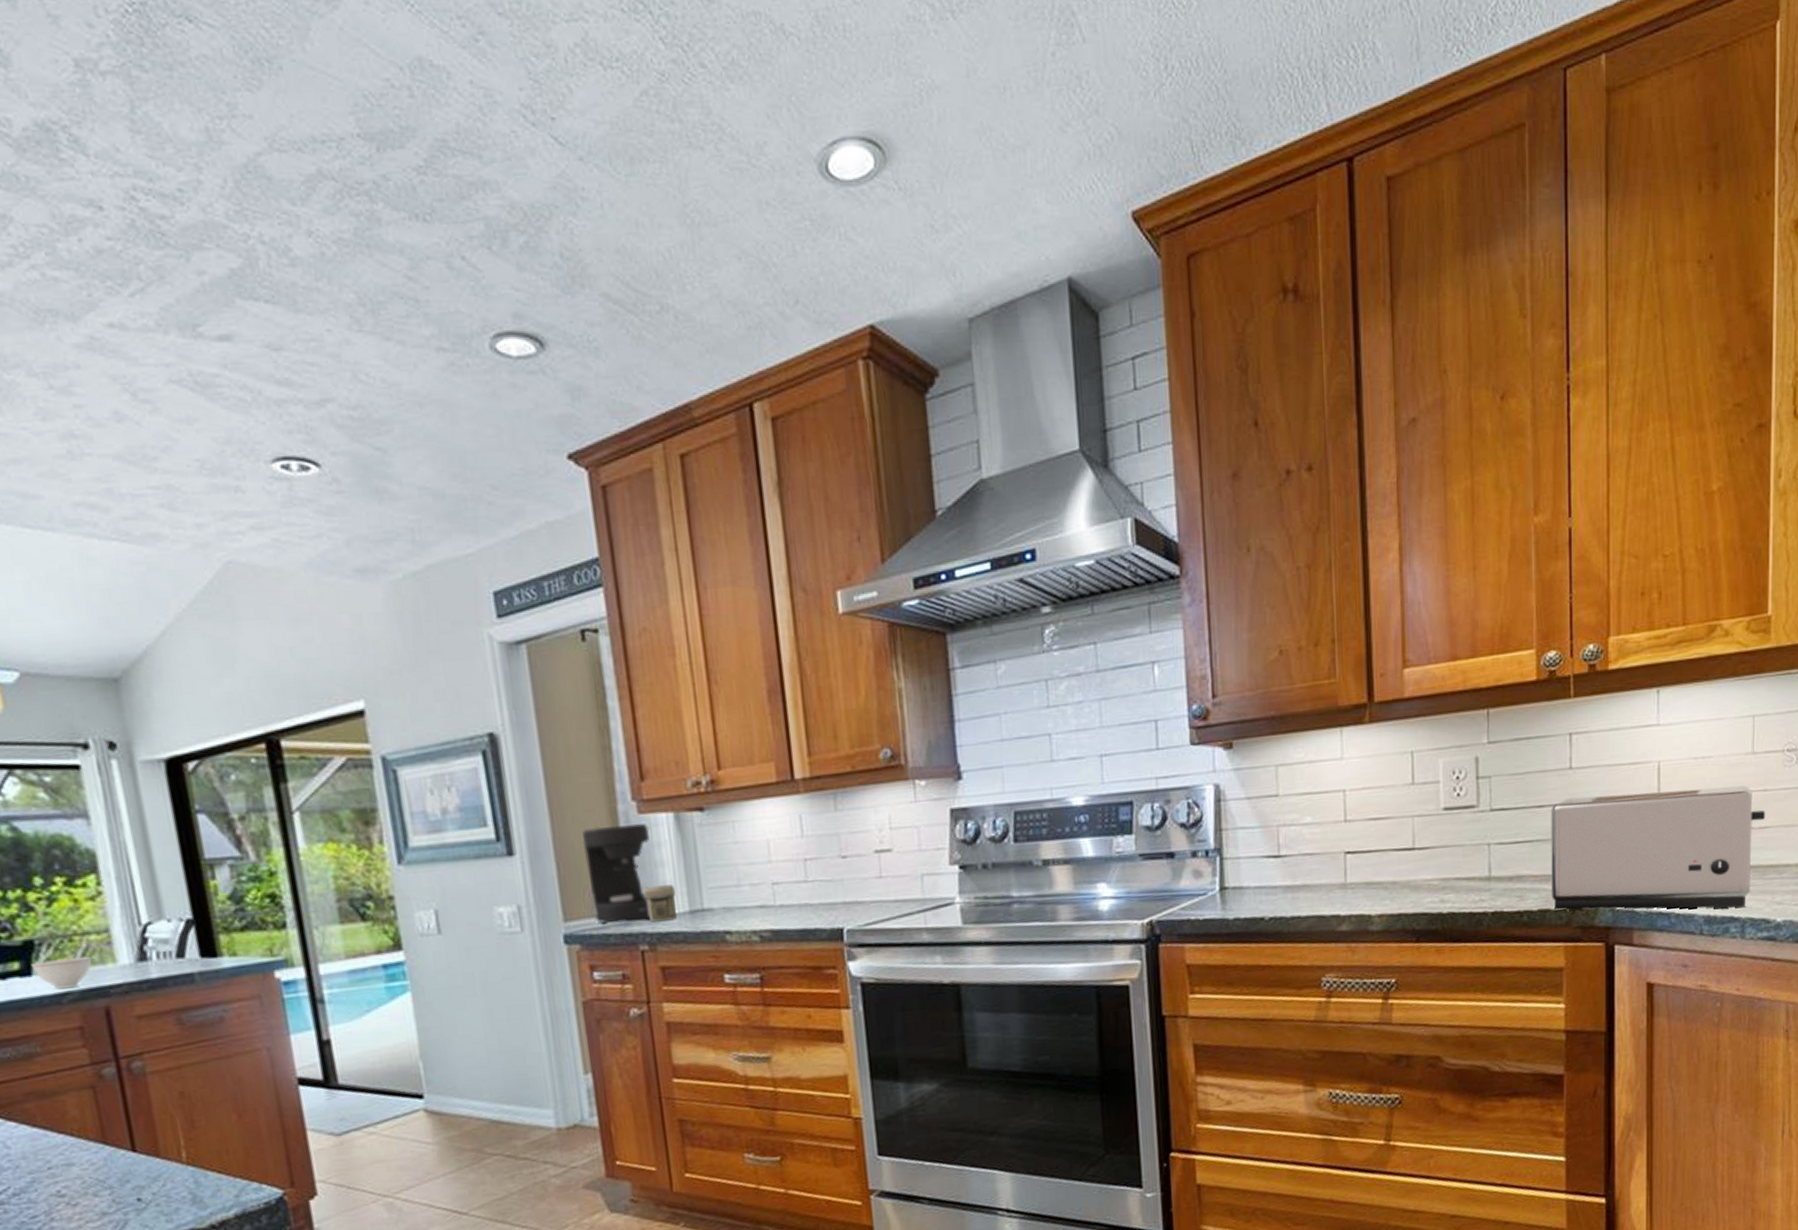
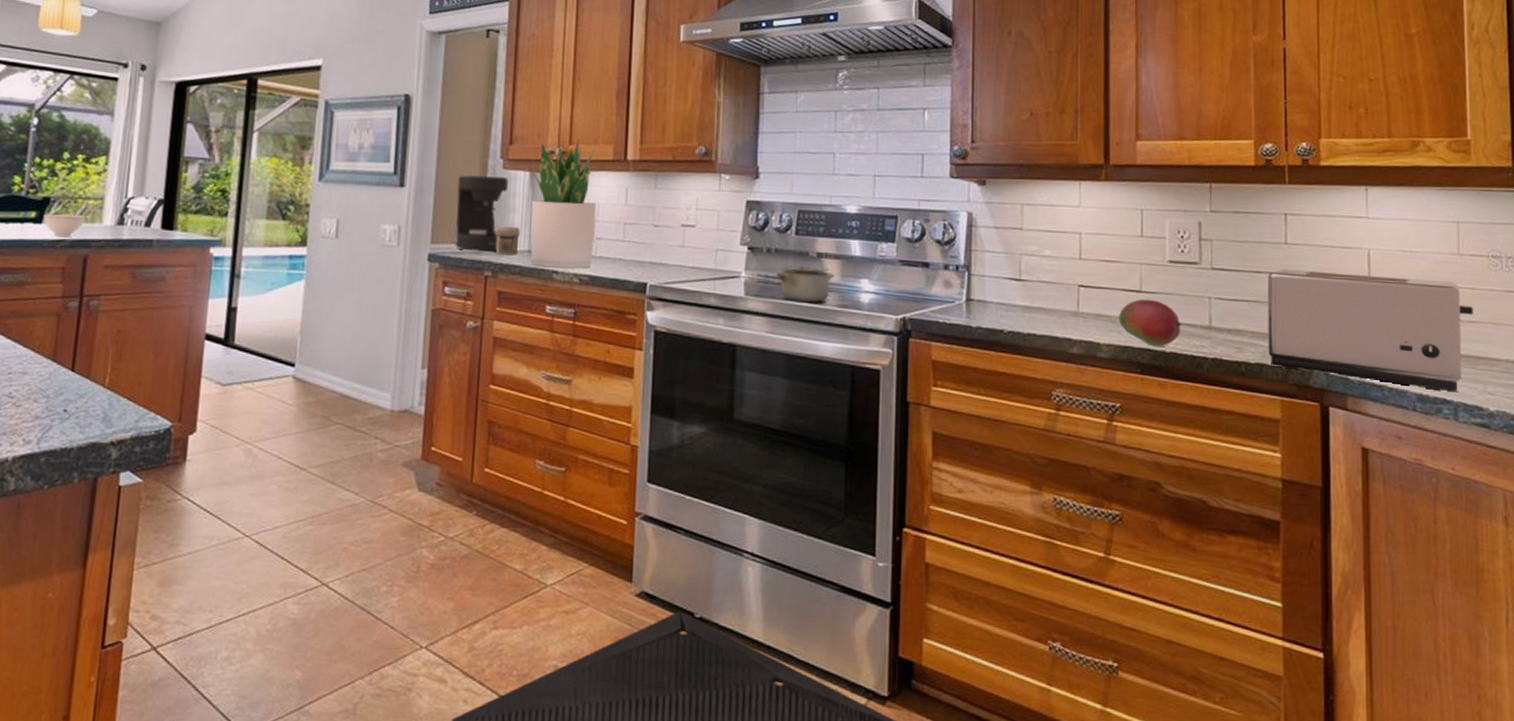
planter: none [673,761,772,930] -> present [530,139,597,269]
saucepan: none [997,875,1066,922] -> present [776,264,834,303]
fruit: none [1390,856,1459,909] -> present [1118,299,1181,346]

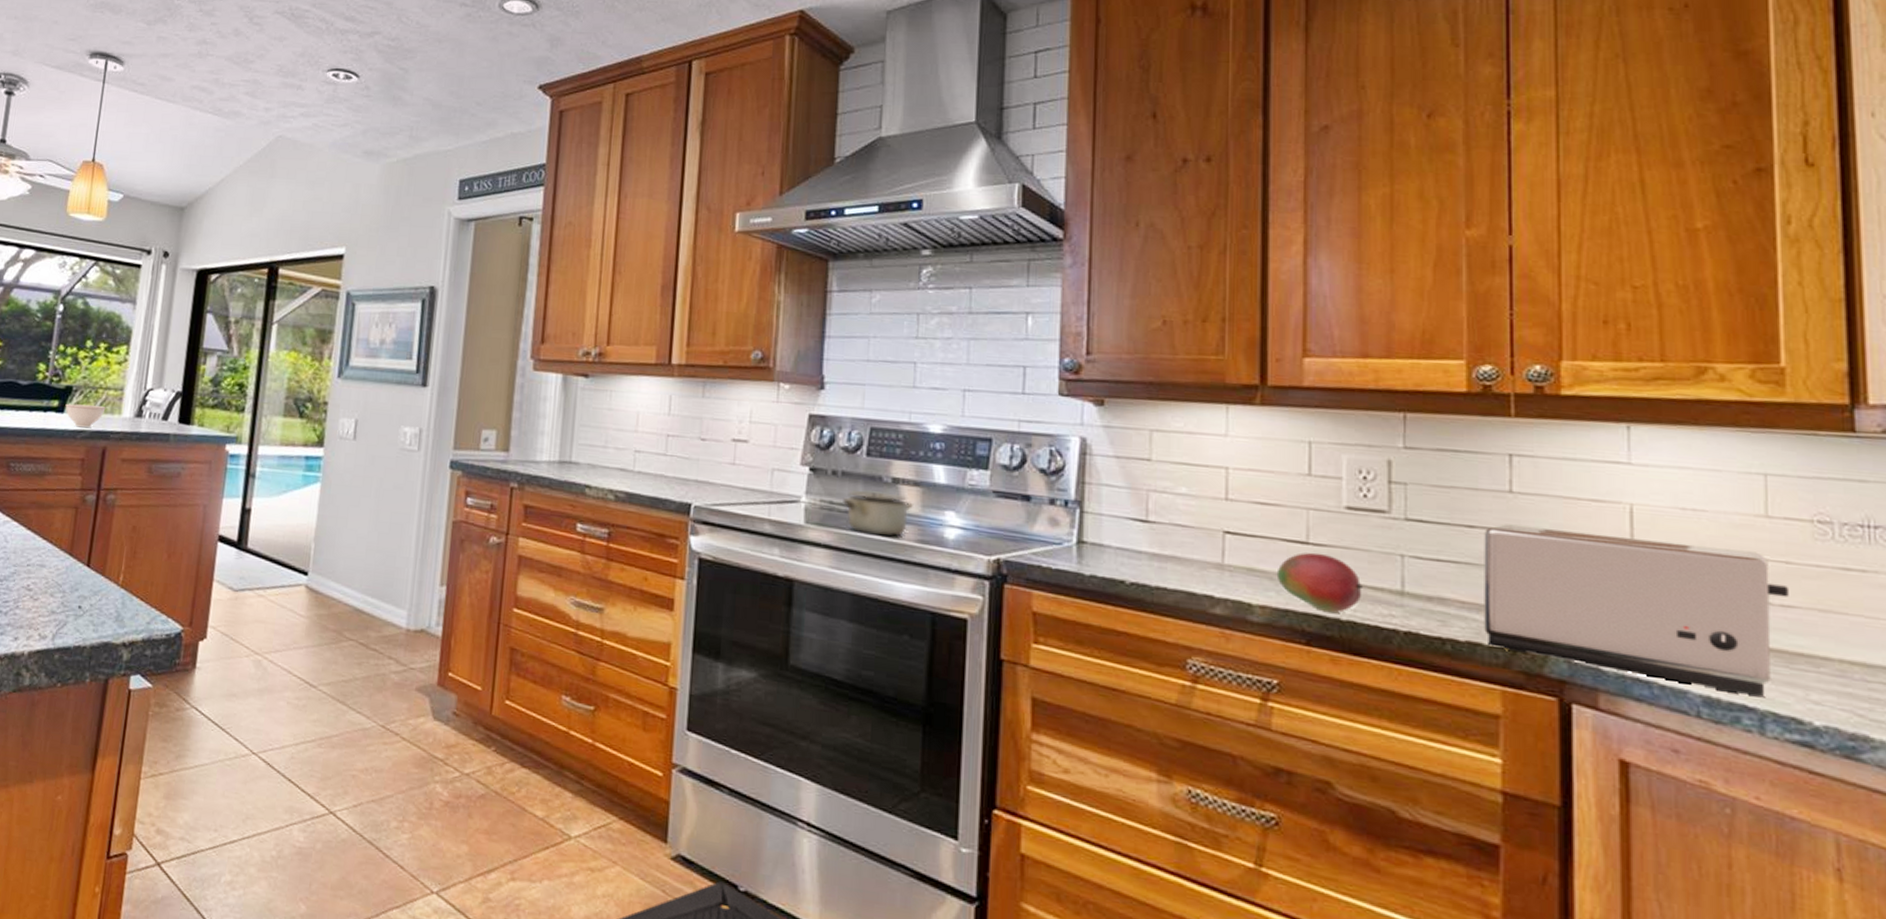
coffee maker: present [454,174,509,253] -> none [479,375,539,462]
jar: present [495,226,520,257] -> none [523,433,550,467]
planter: present [530,139,597,269] -> none [561,339,638,485]

